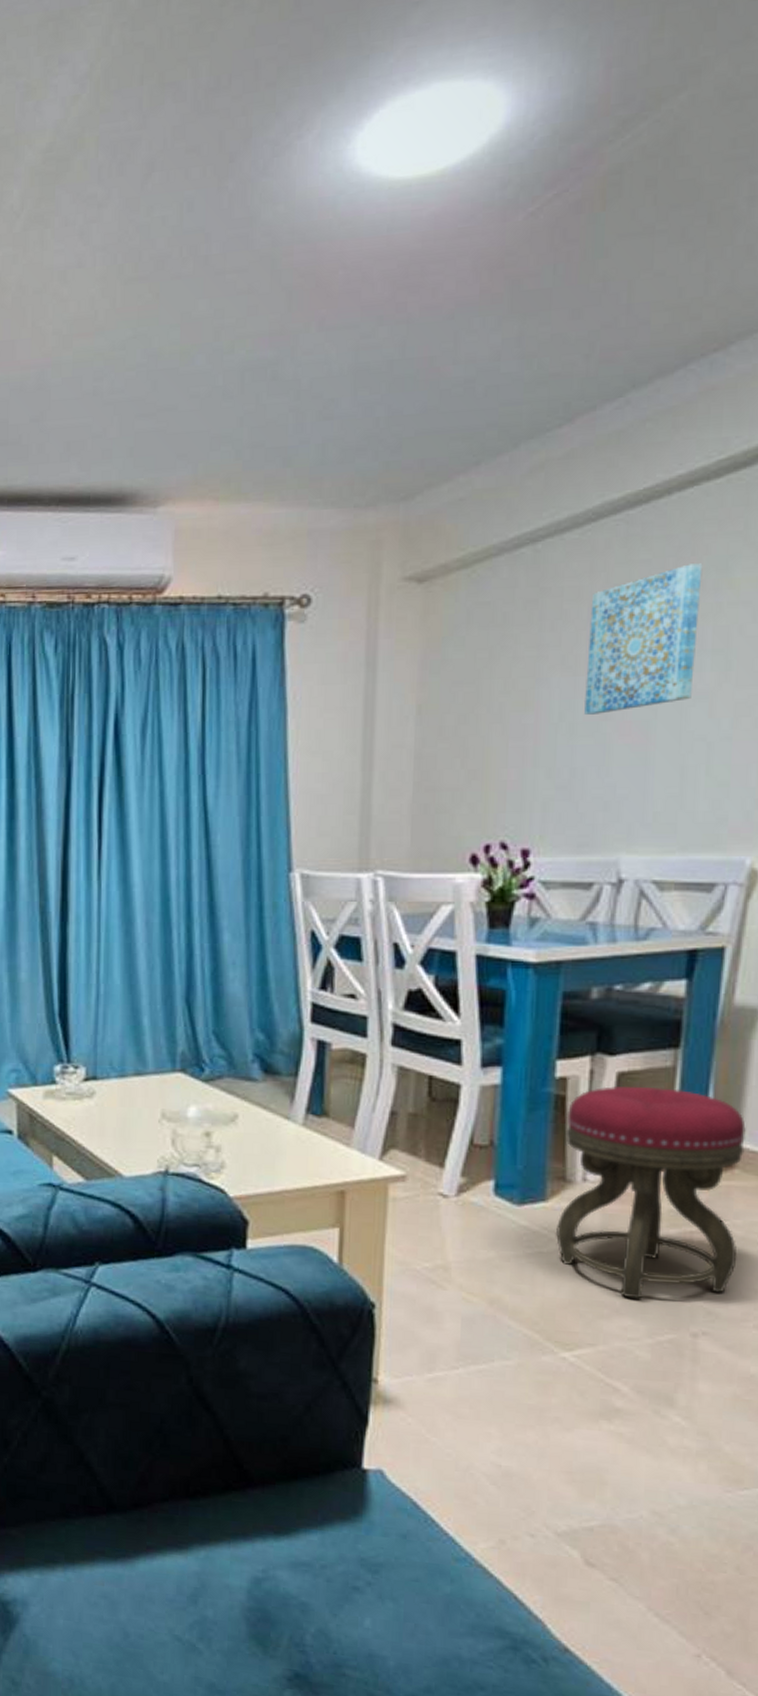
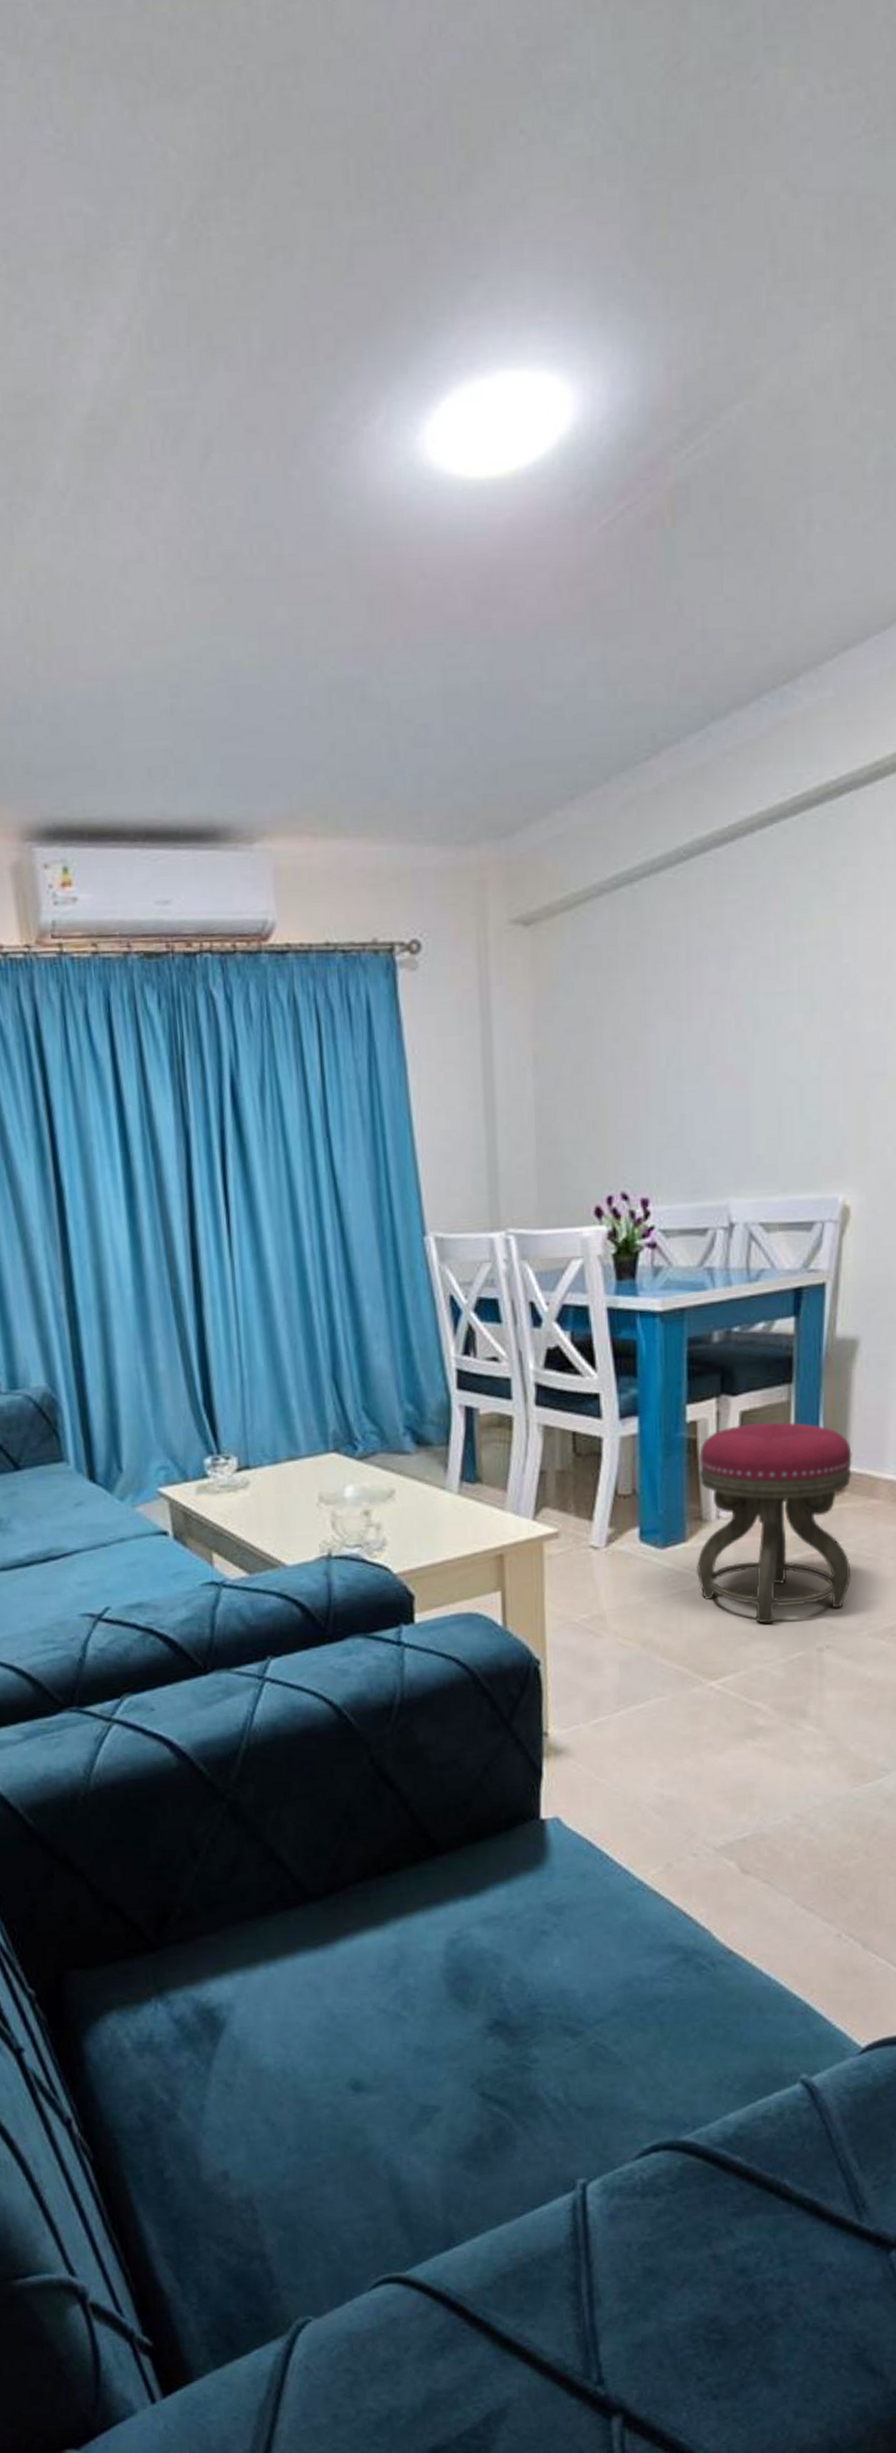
wall art: present [584,563,703,715] -> none [688,903,786,1060]

